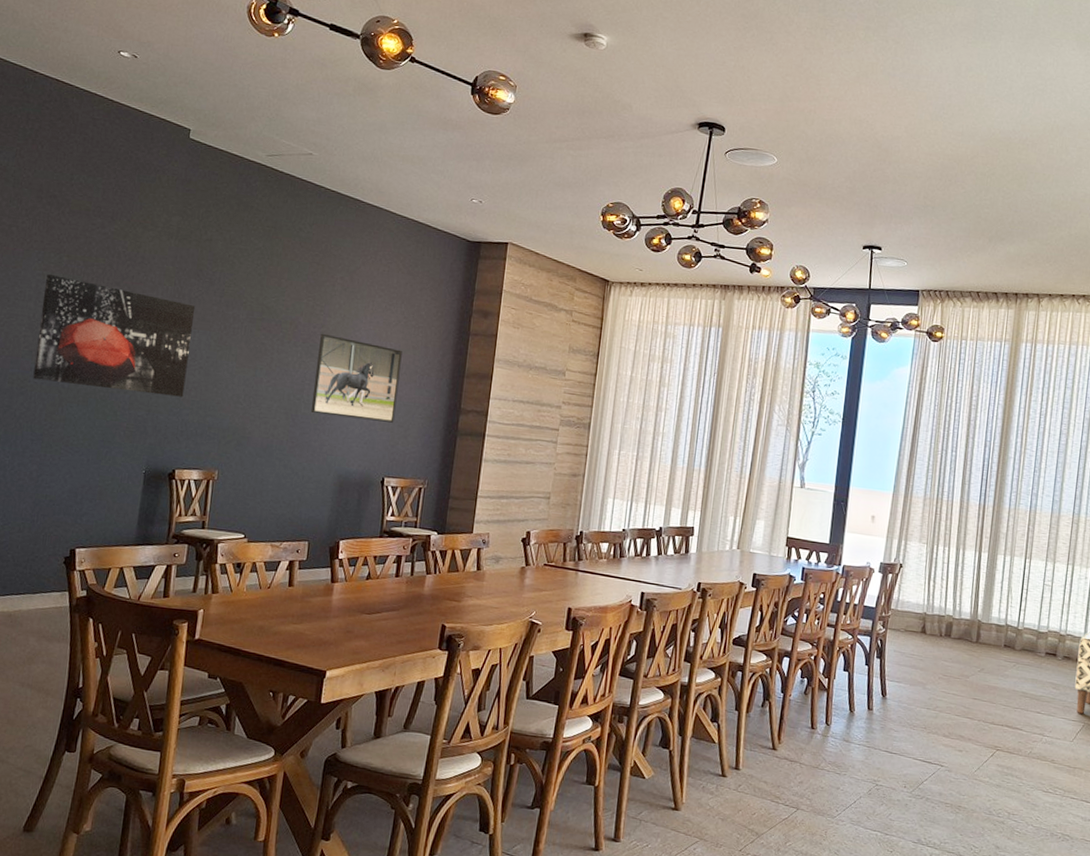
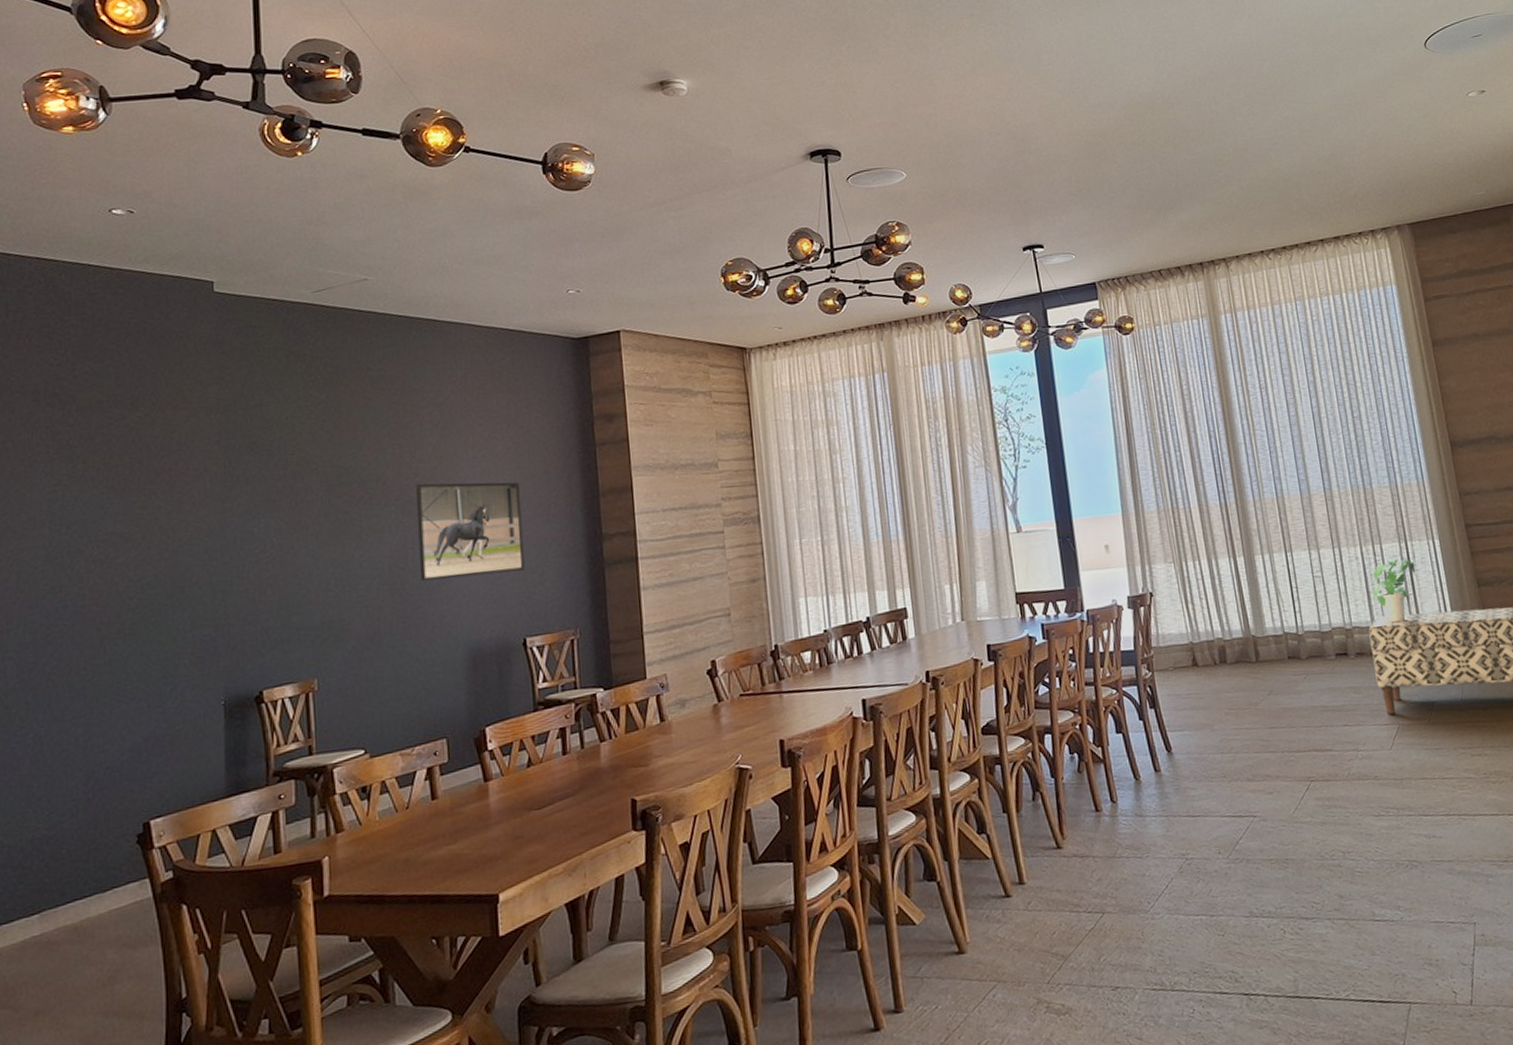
wall art: present [33,274,196,397] -> none [59,486,258,622]

